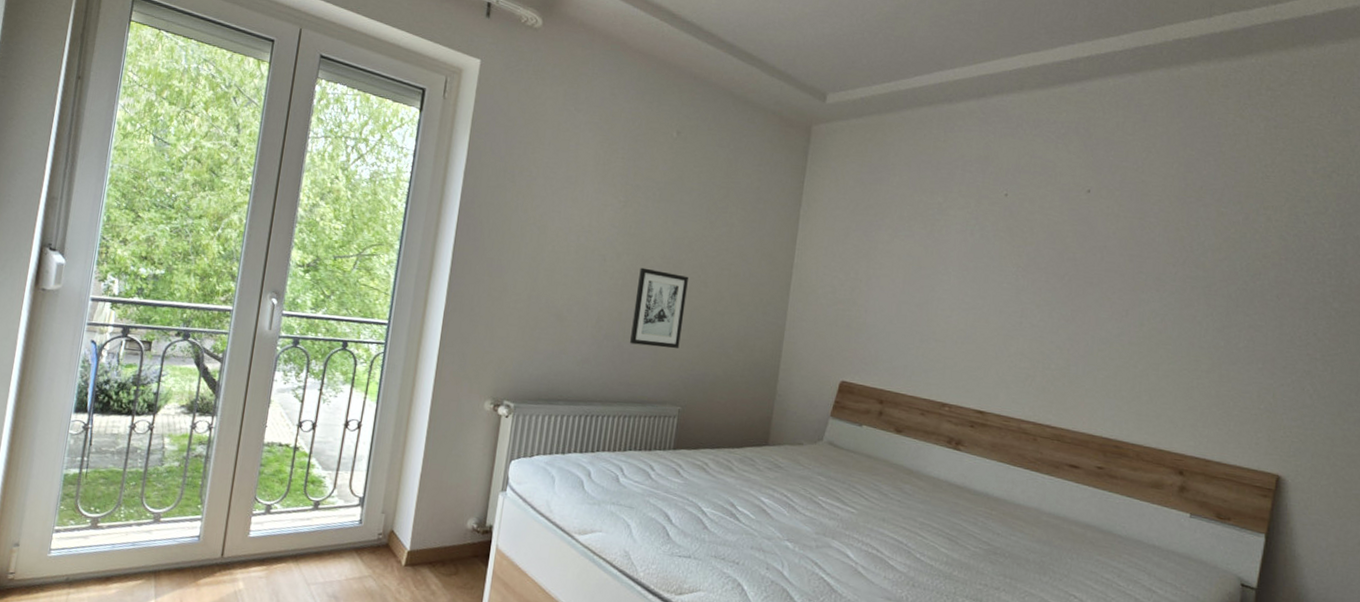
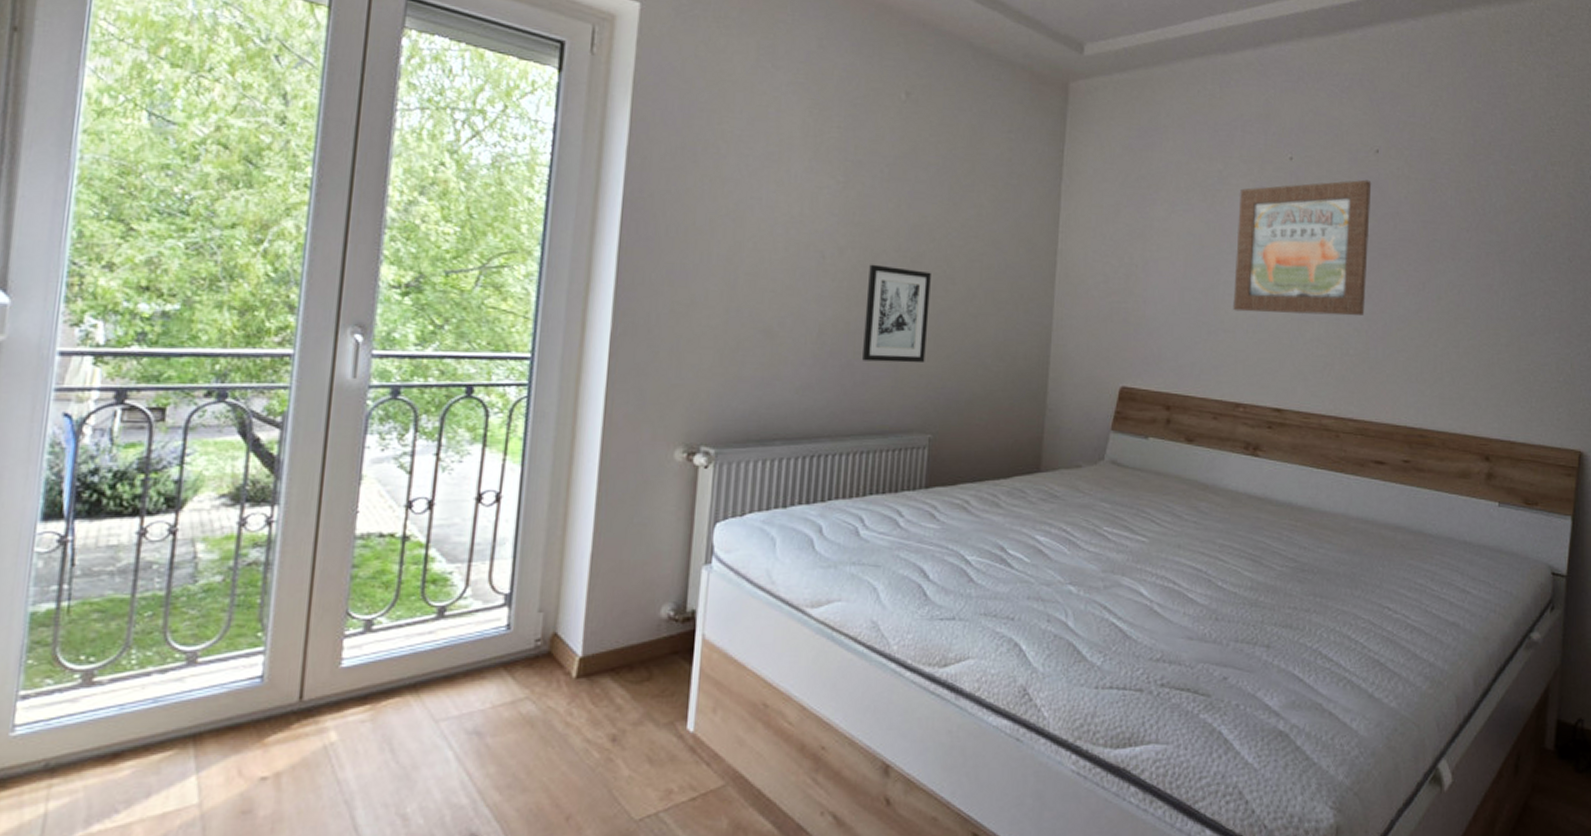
wall art: none [945,215,1082,335] -> present [1233,179,1372,316]

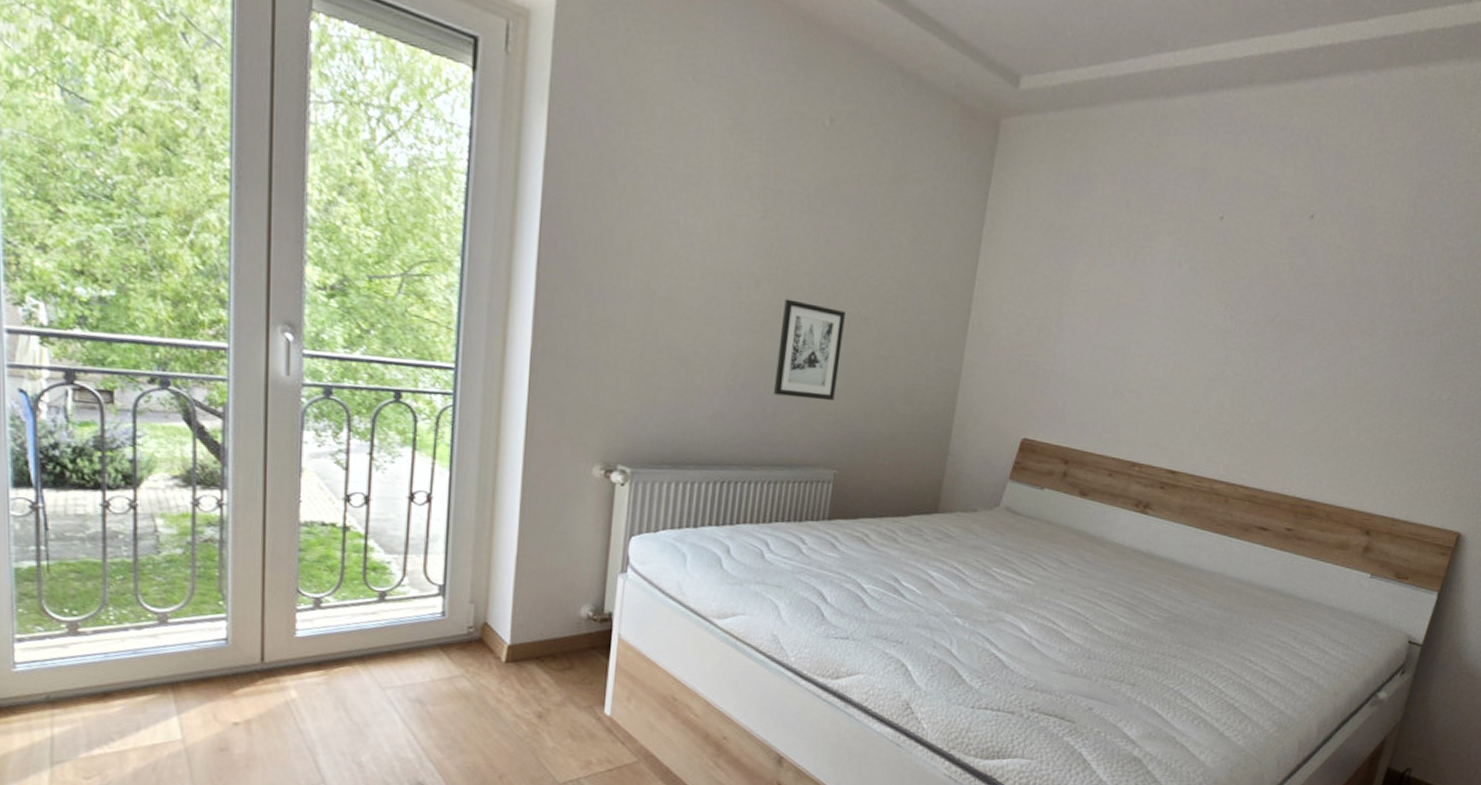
wall art: present [1233,179,1372,316] -> none [1141,245,1301,386]

